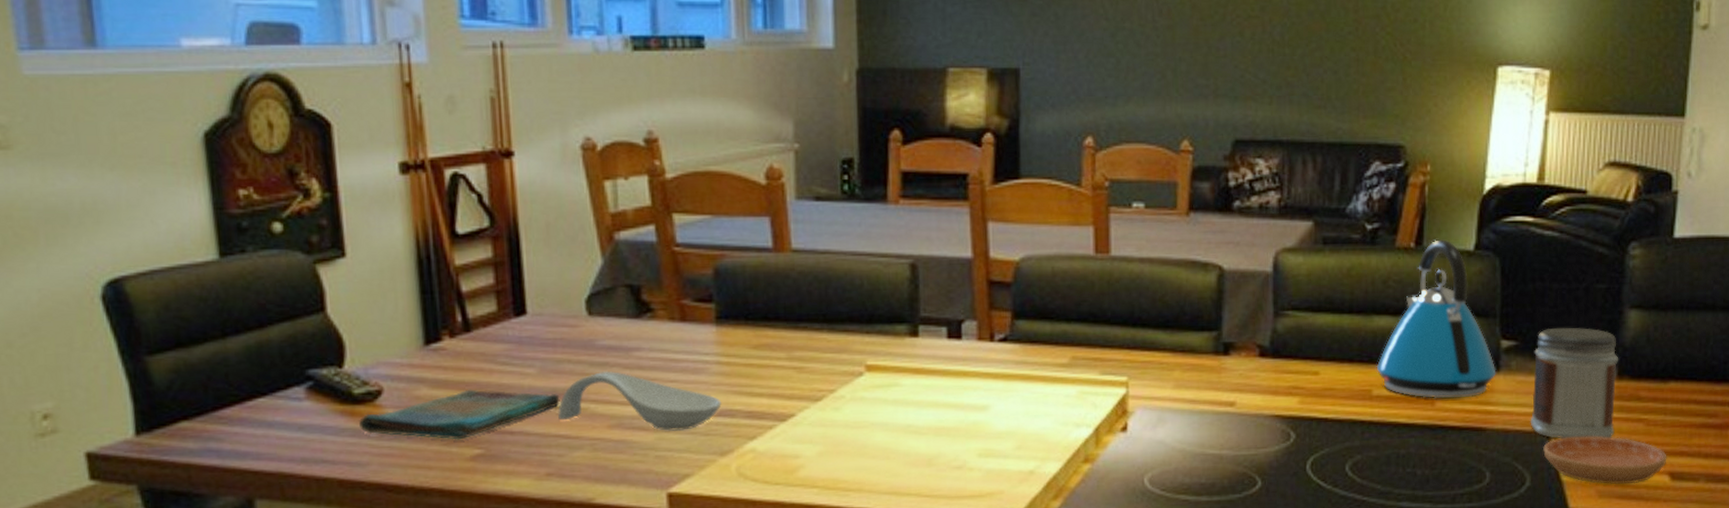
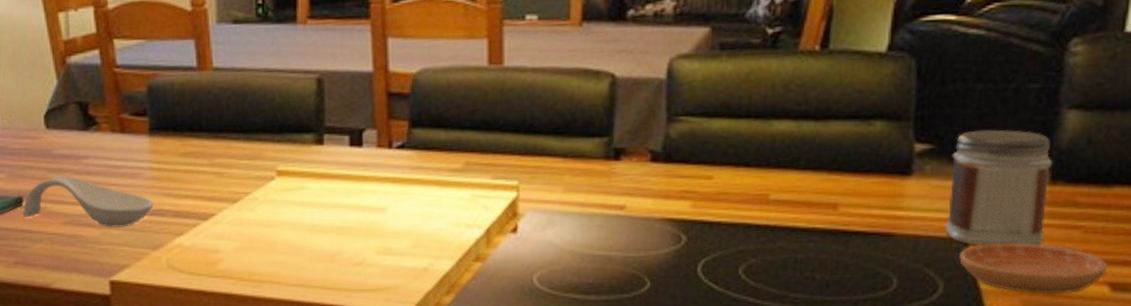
kettle: present [1376,239,1496,399] -> none [774,41,908,204]

